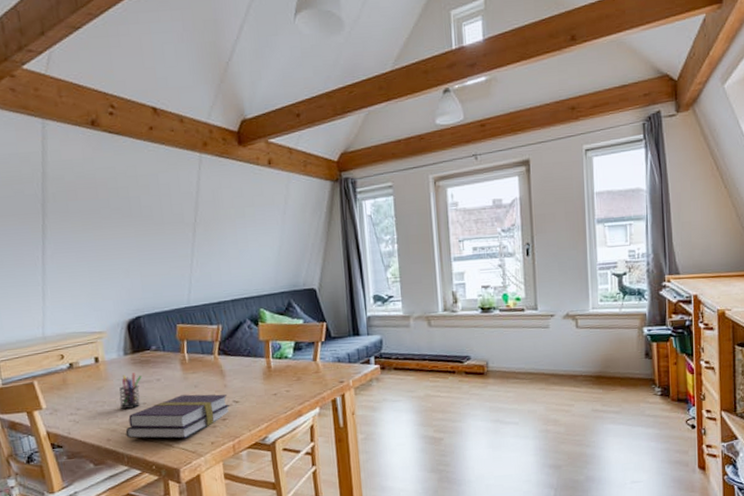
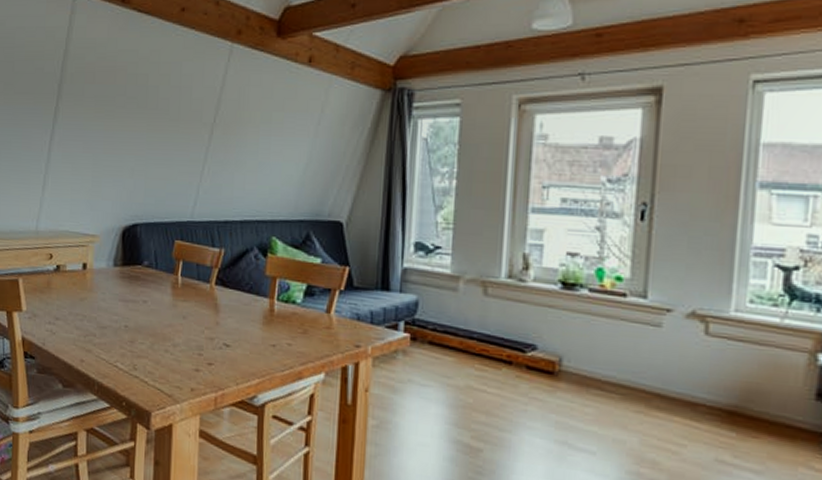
pen holder: present [119,373,142,409] -> none [99,288,128,330]
book: present [125,394,230,439] -> none [101,324,219,378]

